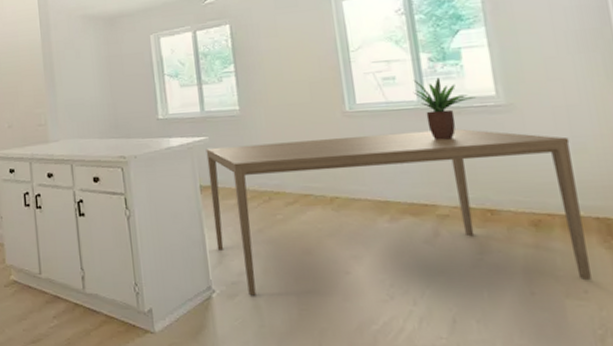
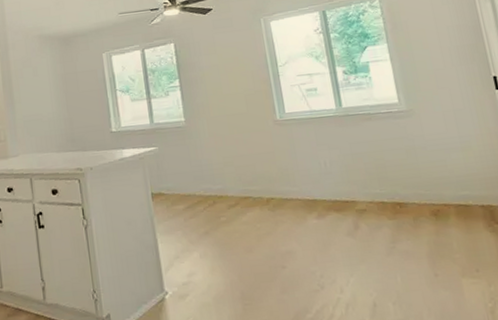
dining table: present [206,128,591,296] -> none [156,132,481,295]
potted plant: present [413,77,476,140] -> none [331,88,383,144]

